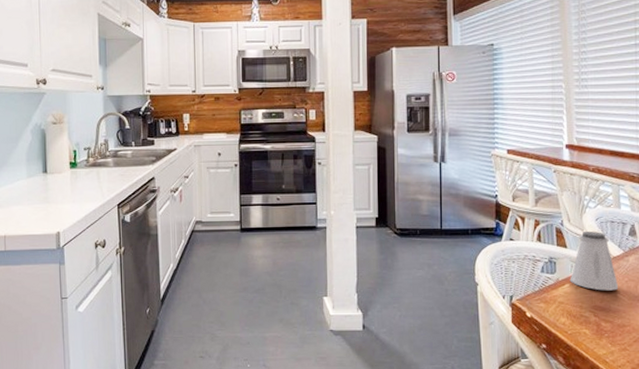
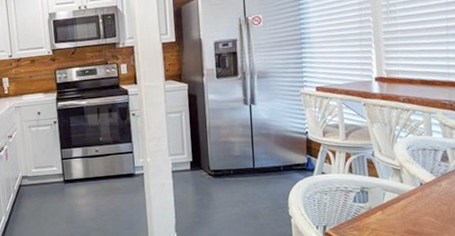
saltshaker: present [569,230,619,291] -> none [382,159,432,216]

